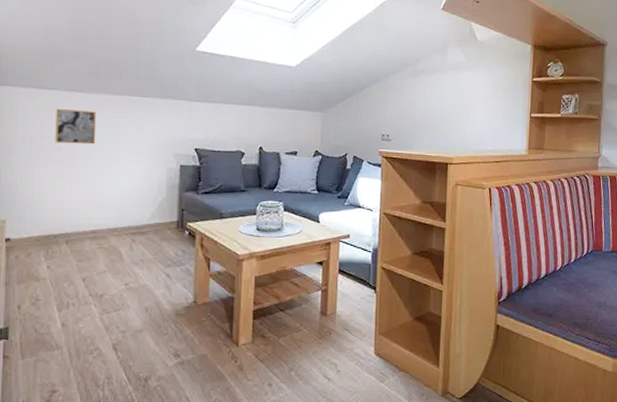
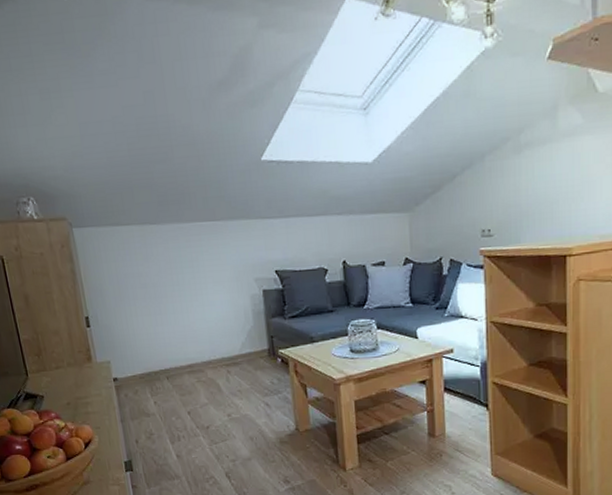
wall art: present [55,108,97,145] -> none [134,242,177,281]

